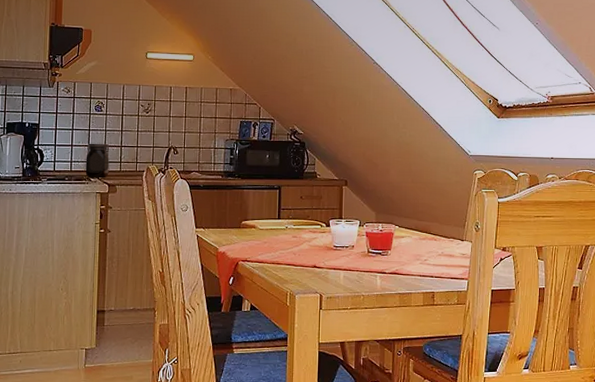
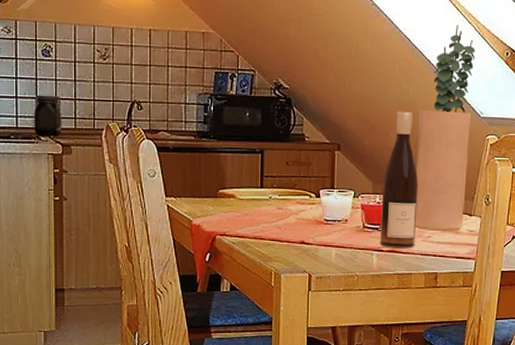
bottle: none [382,151,416,271] -> present [379,111,419,249]
vase: none [413,78,463,256] -> present [414,24,476,232]

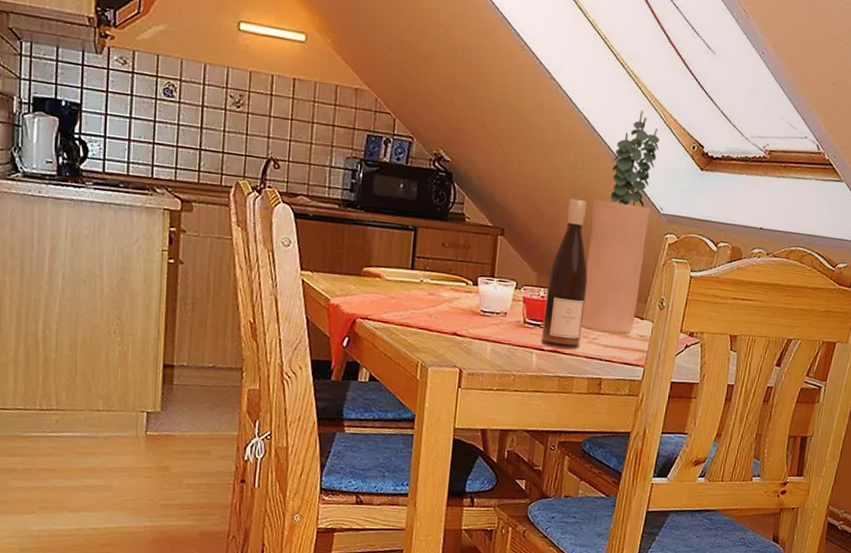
jar: present [34,95,62,137] -> none [148,139,184,191]

